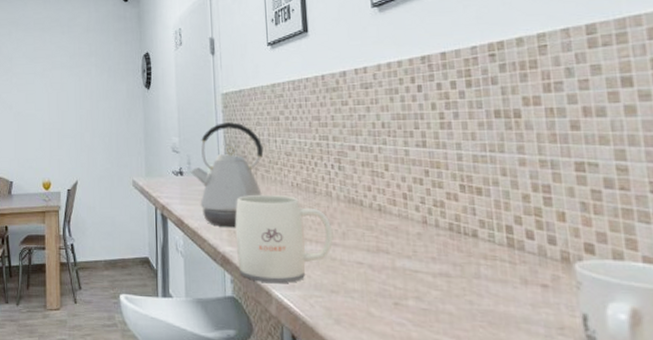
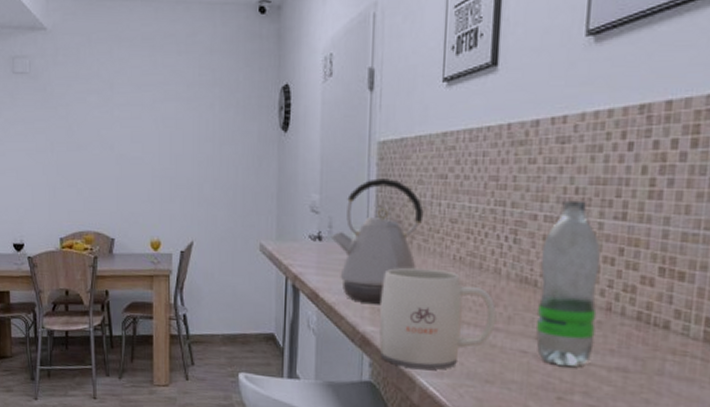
bottle: none [363,133,418,274] -> present [536,200,601,366]

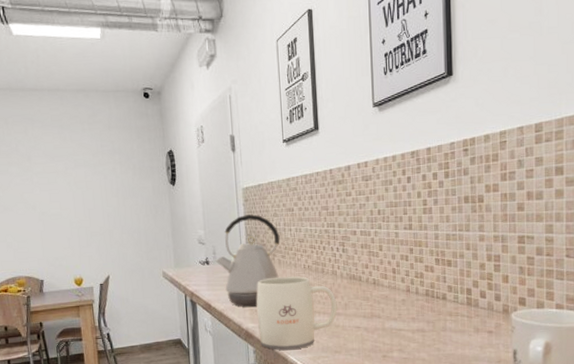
bottle: present [536,200,601,366] -> none [362,218,402,333]

